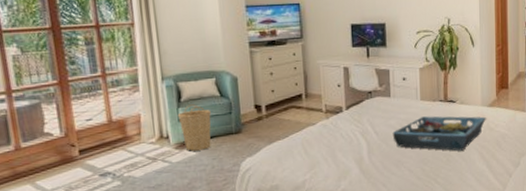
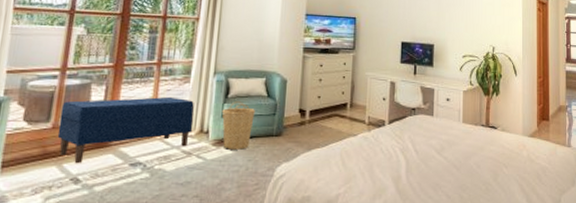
bench: none [18,107,153,180] -> present [57,96,195,164]
serving tray: present [392,116,487,151] -> none [432,140,528,180]

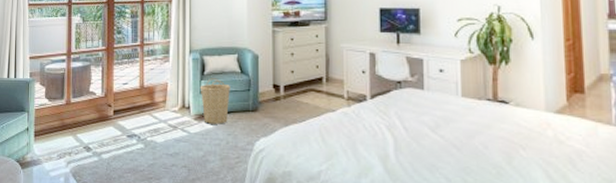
bench: present [57,96,195,164] -> none [70,75,176,135]

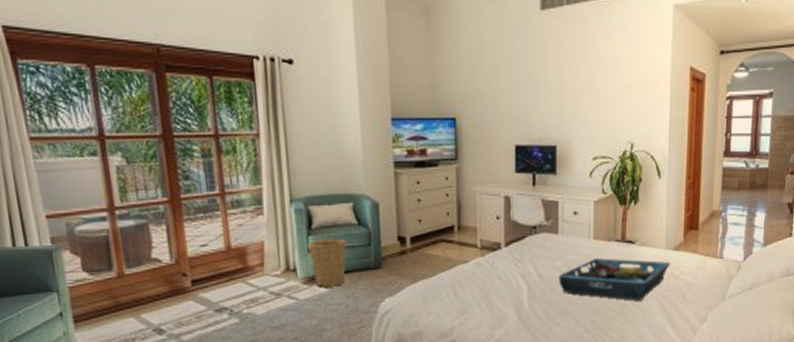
serving tray: none [425,116,554,164] -> present [558,258,671,301]

